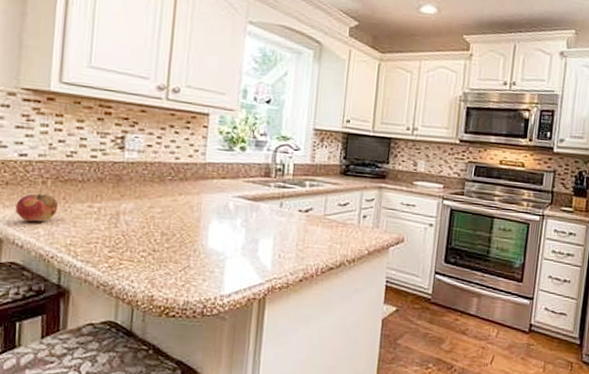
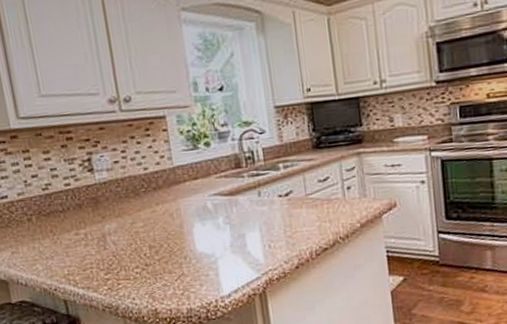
fruit: present [15,194,59,222] -> none [10,231,49,260]

